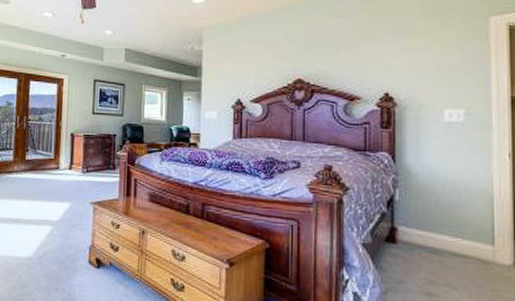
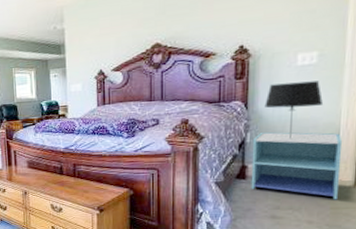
nightstand: none [402,191,499,281] -> present [251,132,343,200]
table lamp: none [413,138,473,202] -> present [264,81,323,139]

